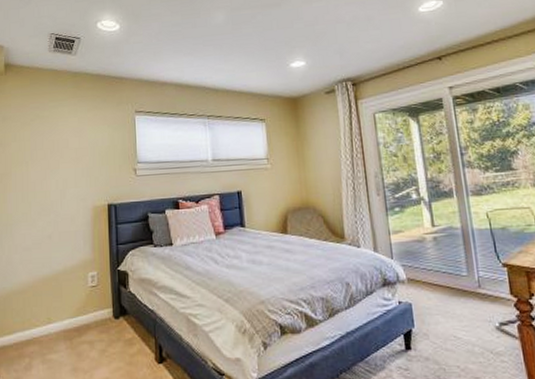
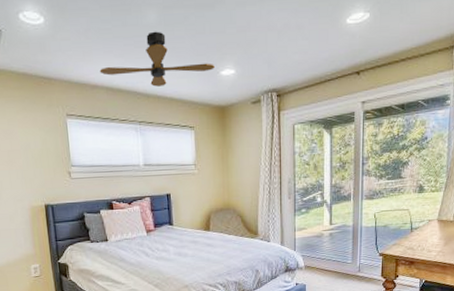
ceiling fan: none [169,30,284,81] -> present [99,31,215,87]

